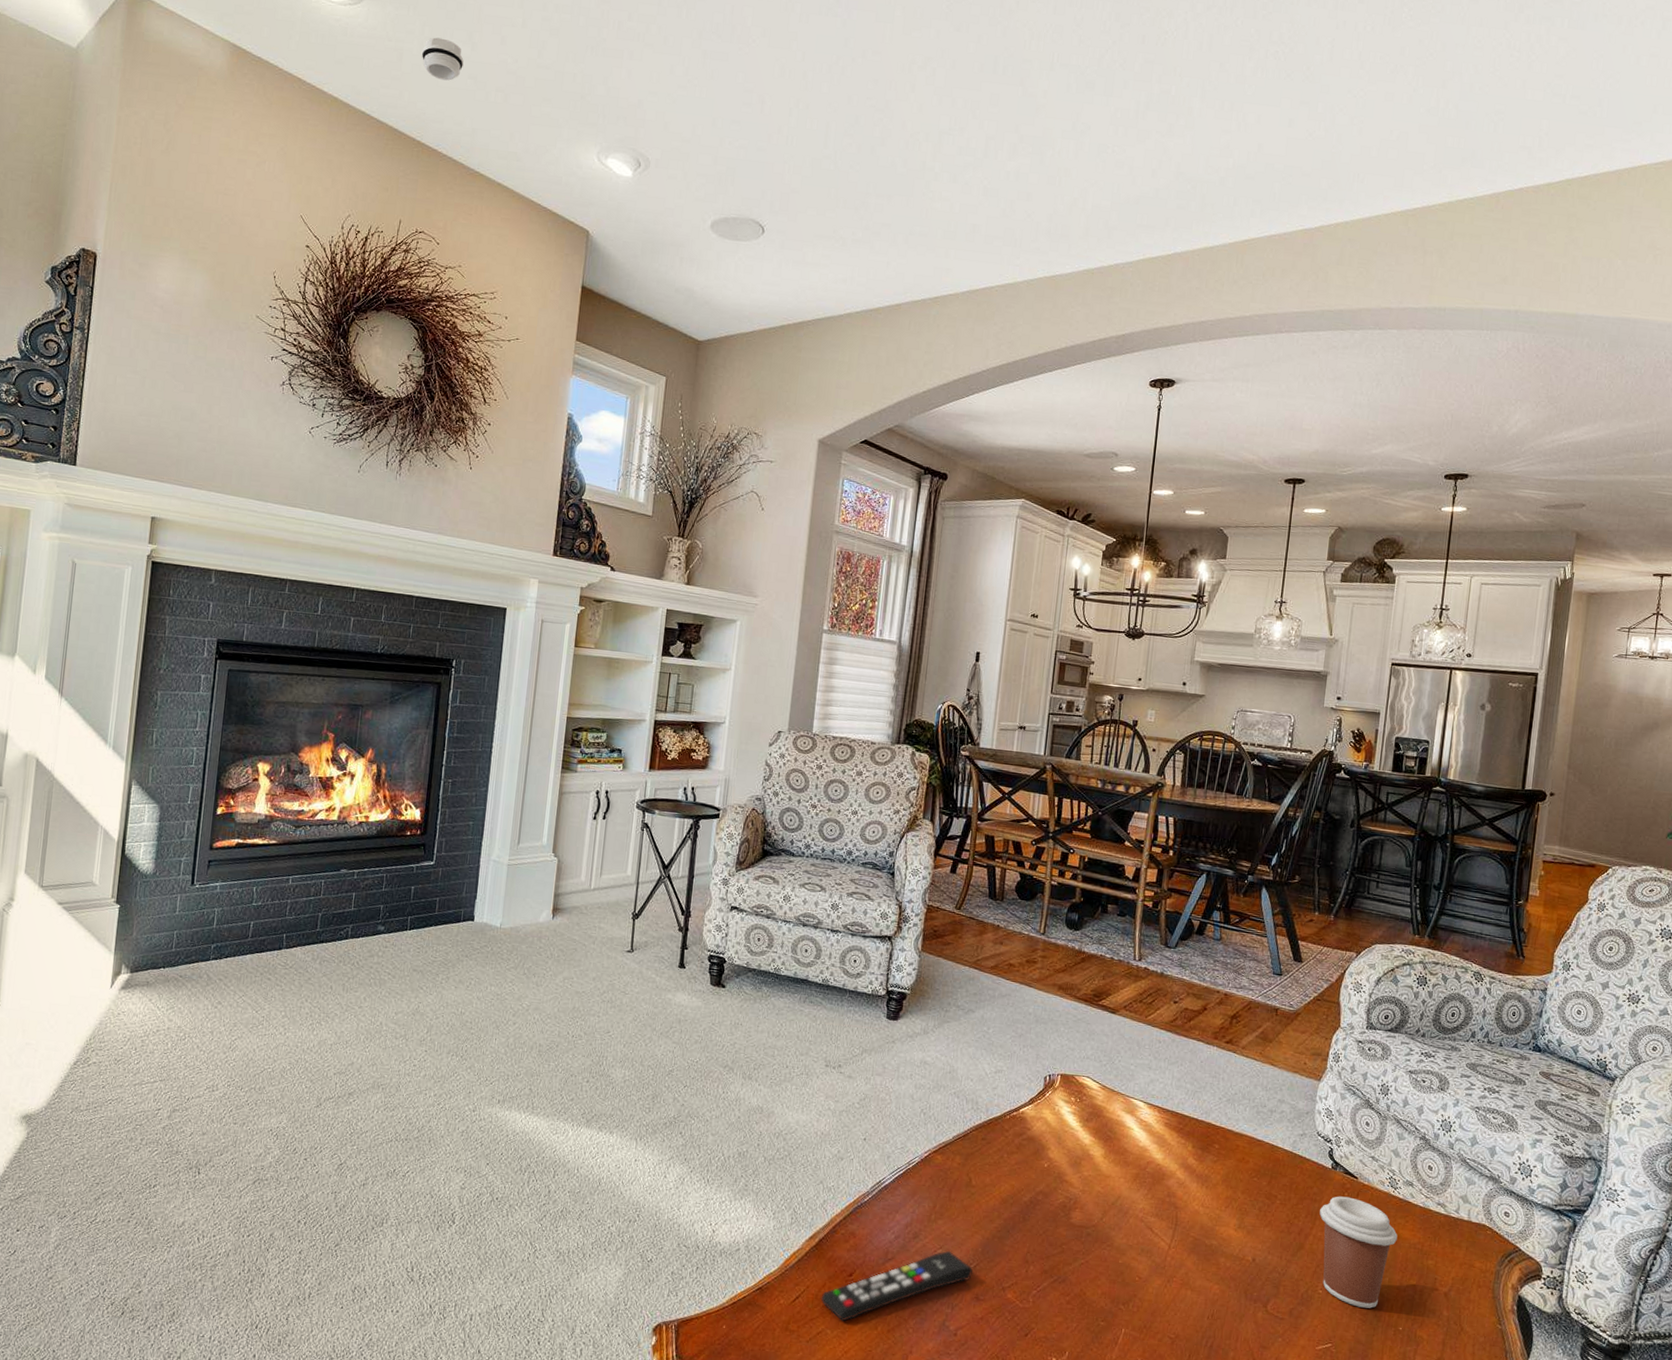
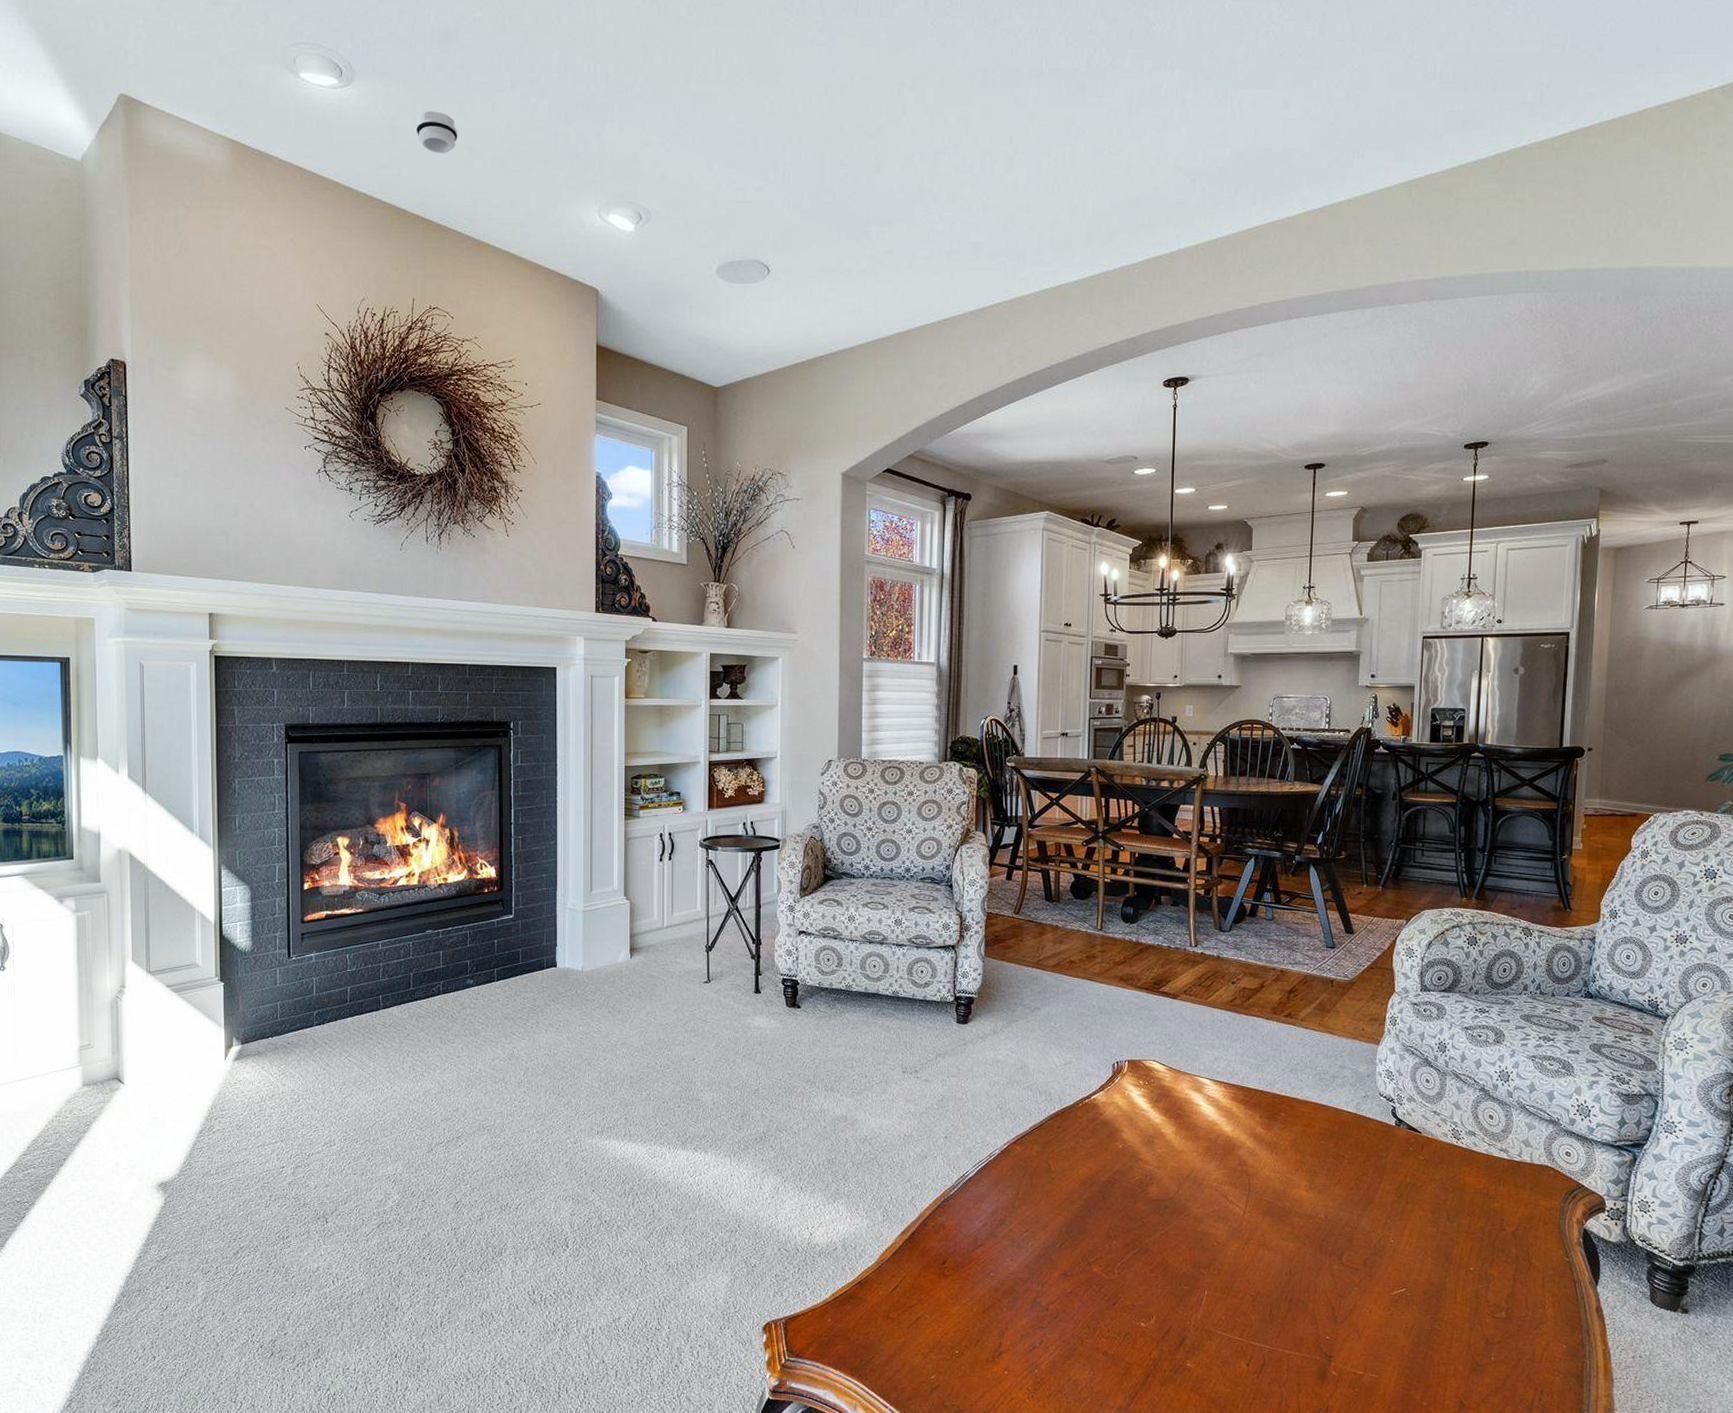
remote control: present [821,1250,974,1322] -> none [917,1233,1059,1306]
coffee cup: present [1319,1196,1398,1308] -> none [1387,1151,1463,1253]

